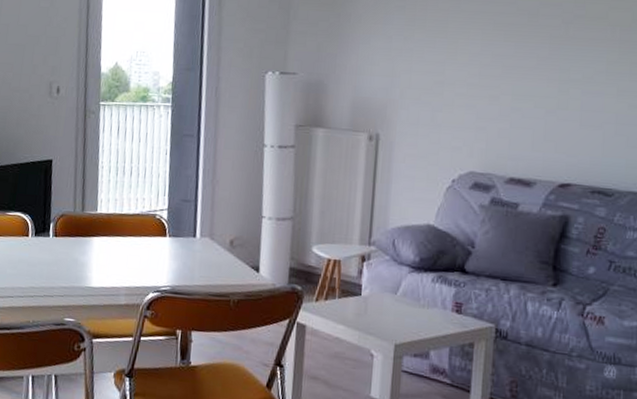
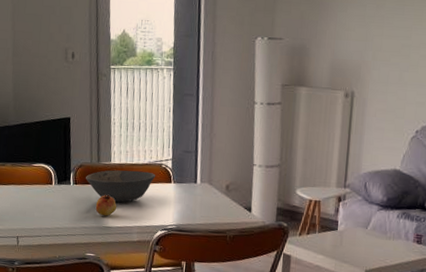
bowl: none [67,220,149,259] -> present [86,170,156,203]
fruit: none [77,248,103,275] -> present [95,194,117,217]

